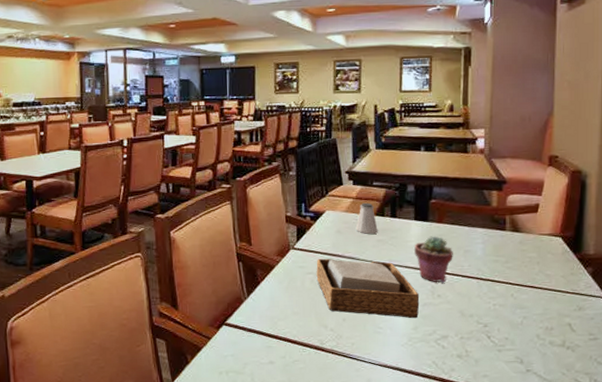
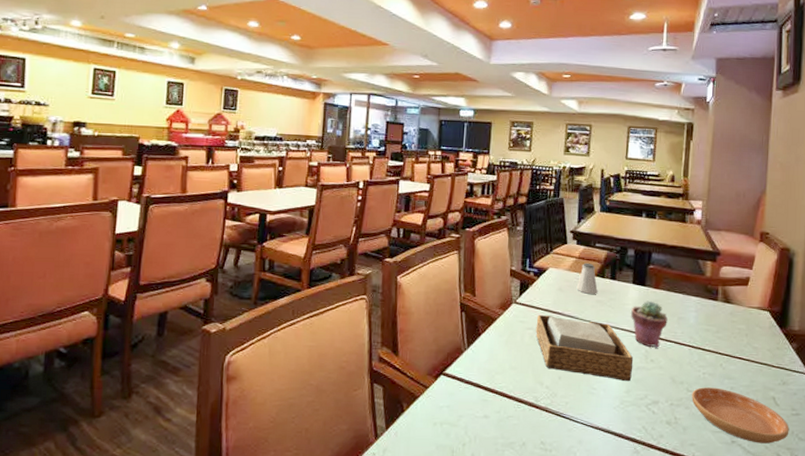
saucer: none [482,318,587,370] -> present [692,387,789,444]

